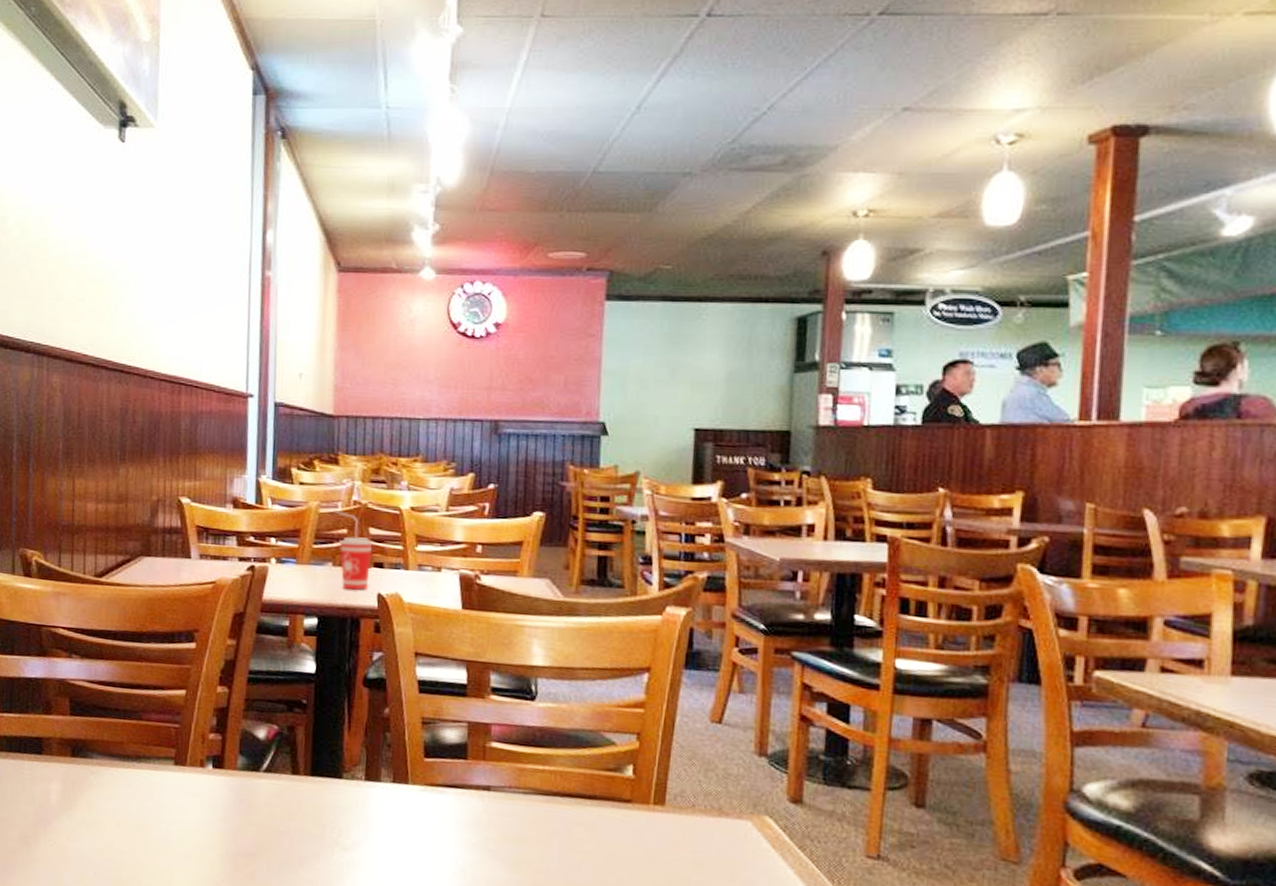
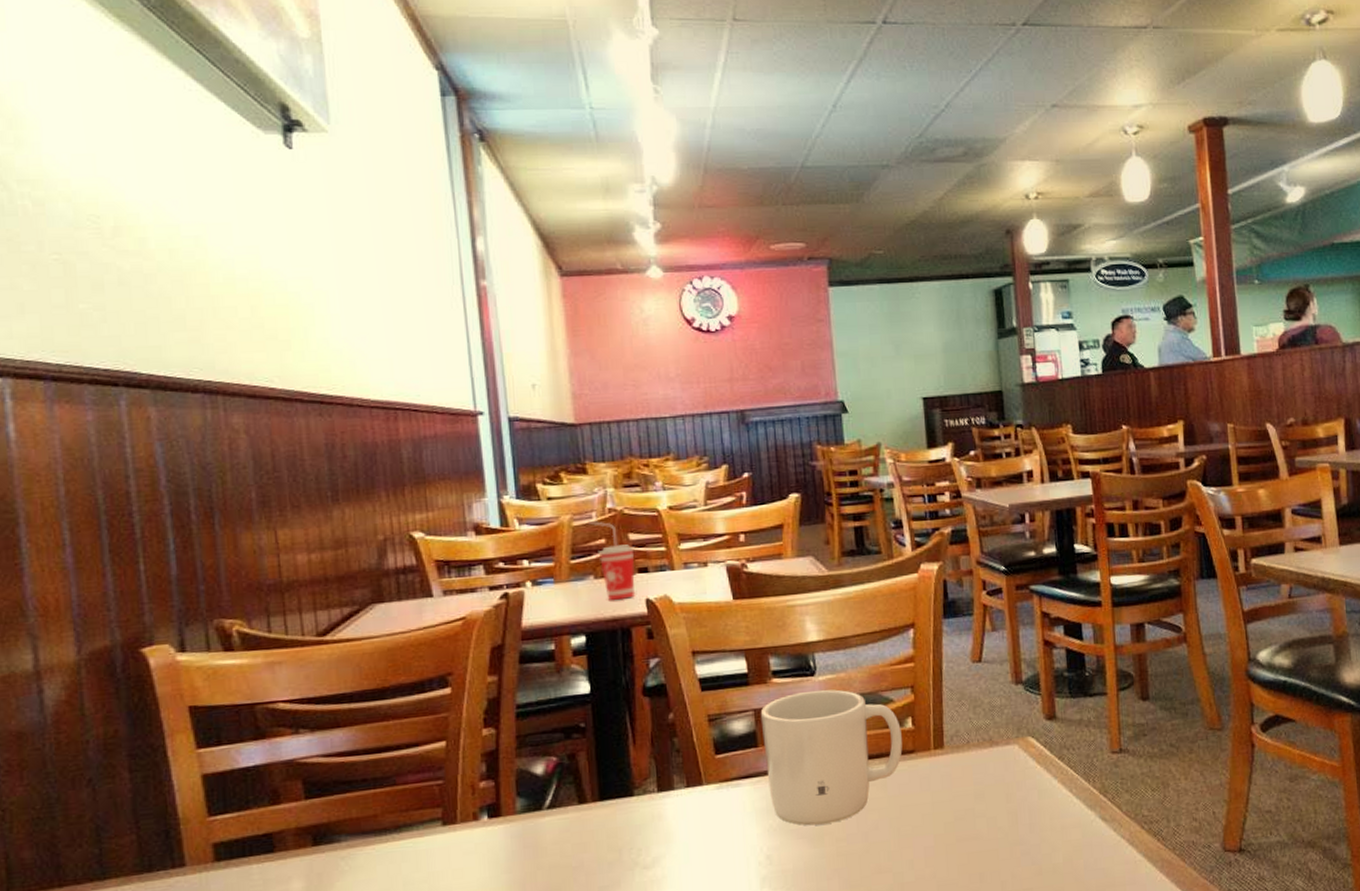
mug: none [472,714,620,854] -> present [760,689,903,826]

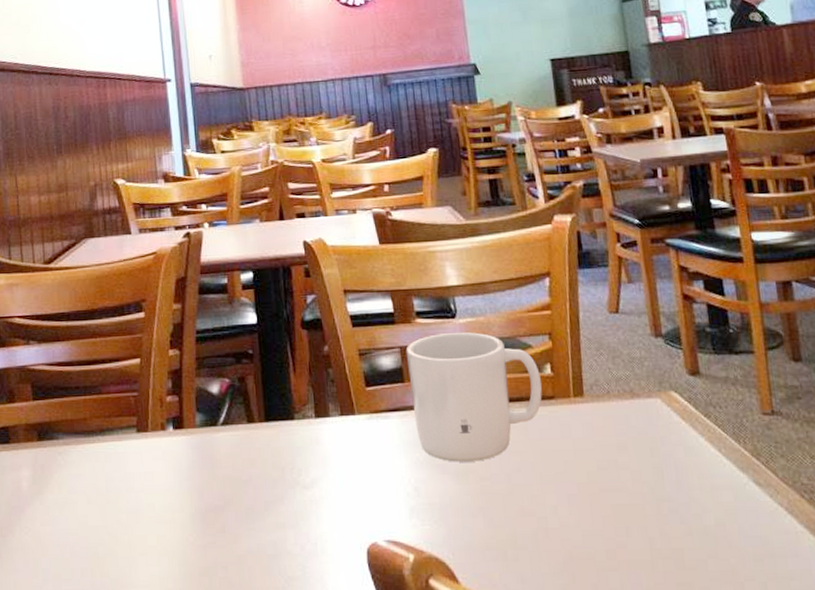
beverage cup: present [587,520,635,601] -> none [254,171,294,242]

